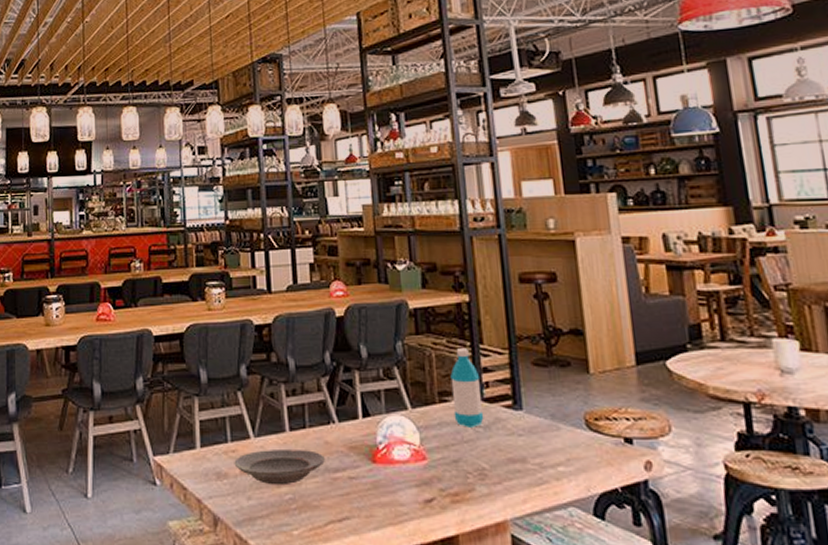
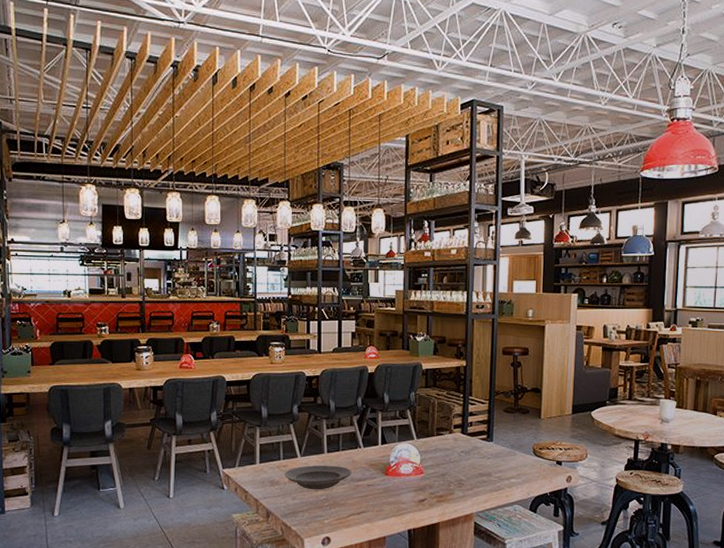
water bottle: present [450,349,484,428] -> none [446,399,466,453]

